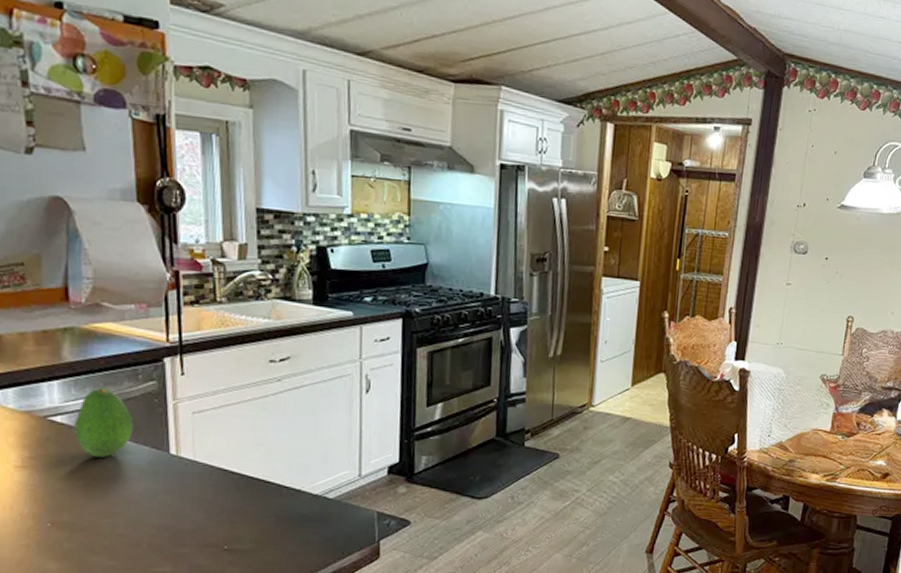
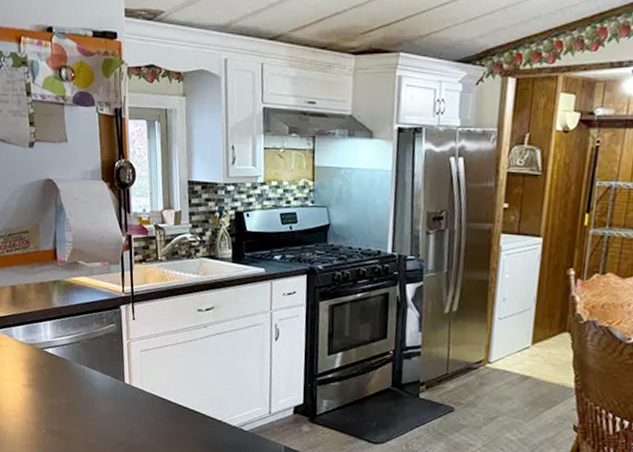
fruit: present [74,386,133,458] -> none [61,326,100,383]

